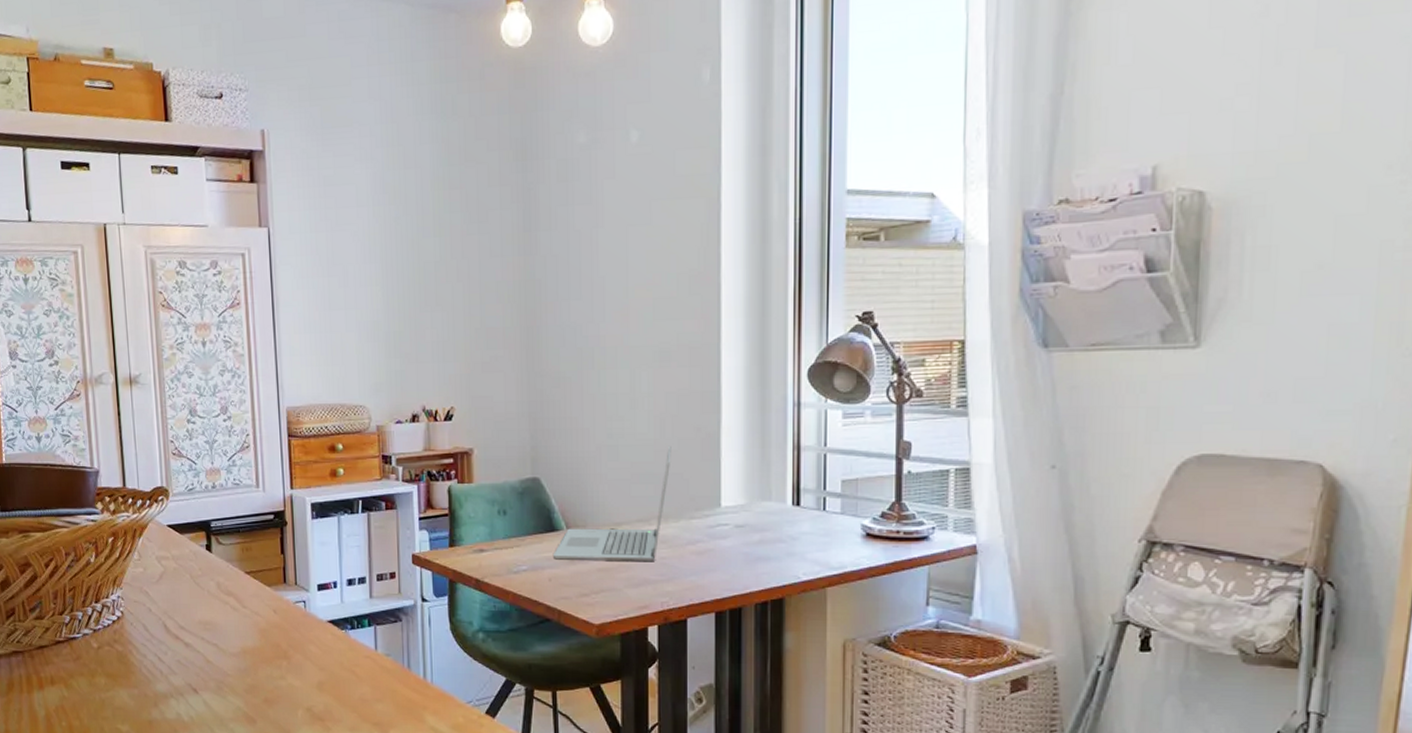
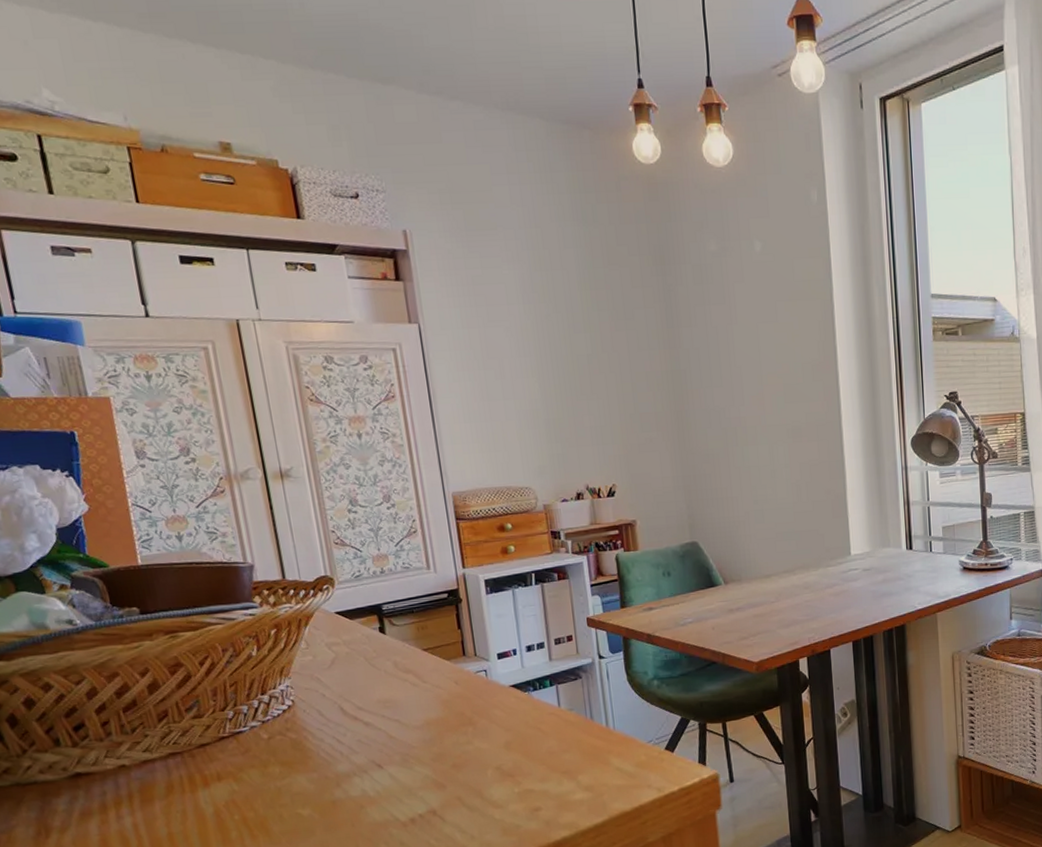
laptop: present [554,445,671,562] -> none [715,507,808,611]

